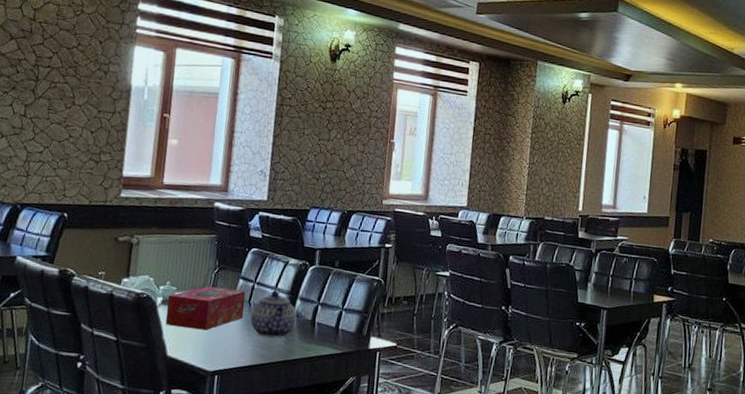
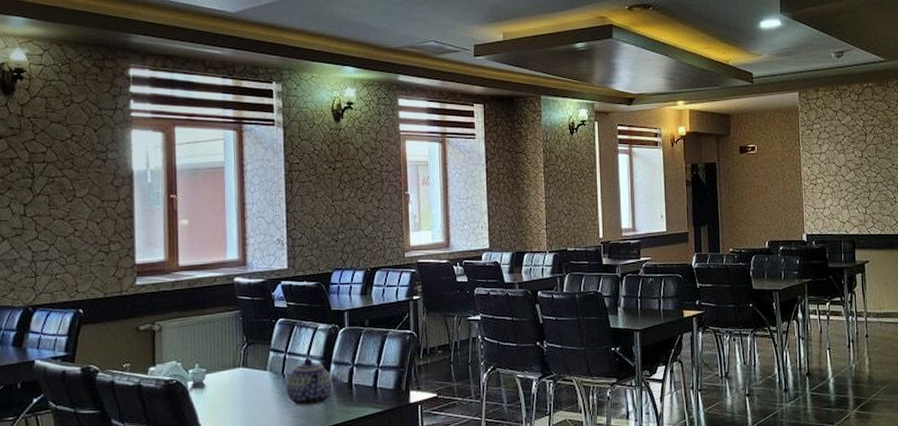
tissue box: present [165,286,246,331] -> none [198,363,278,409]

